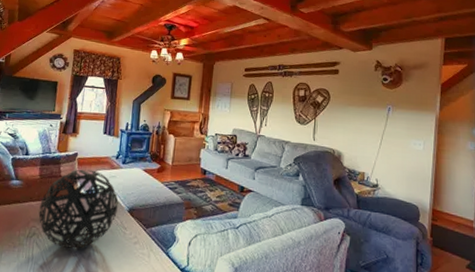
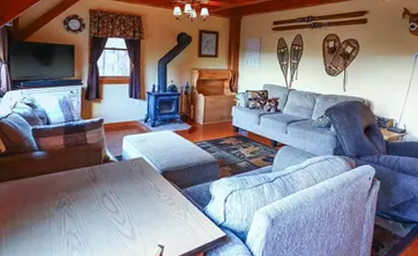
decorative orb: present [38,169,119,250] -> none [67,135,150,216]

